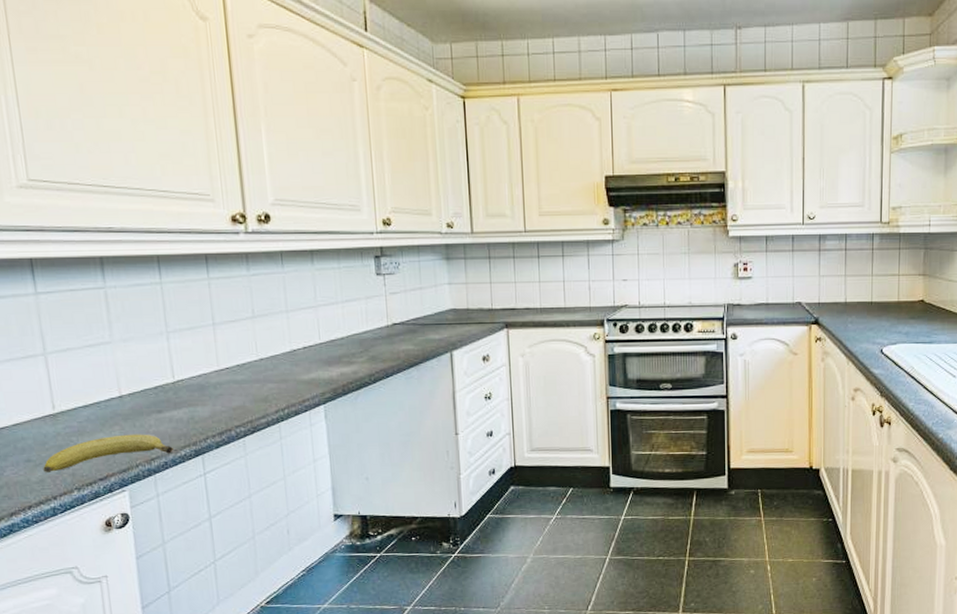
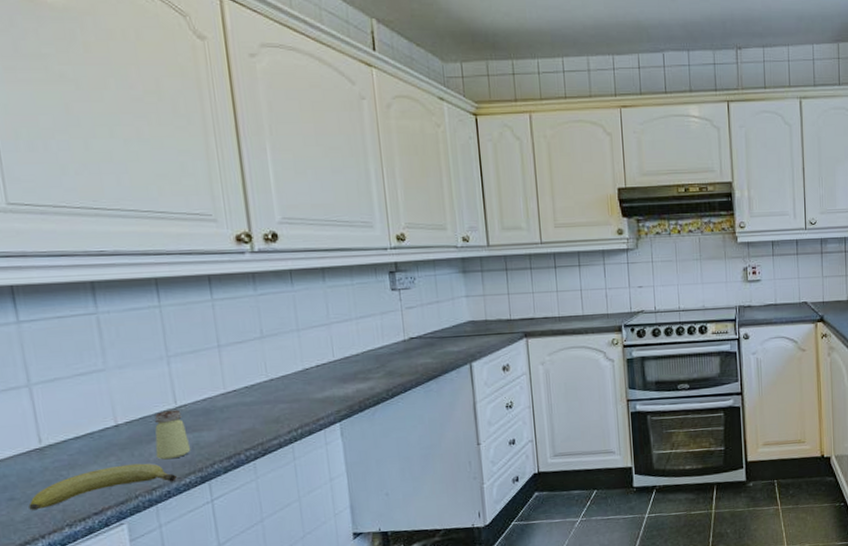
saltshaker: none [154,384,187,432] -> present [154,409,191,460]

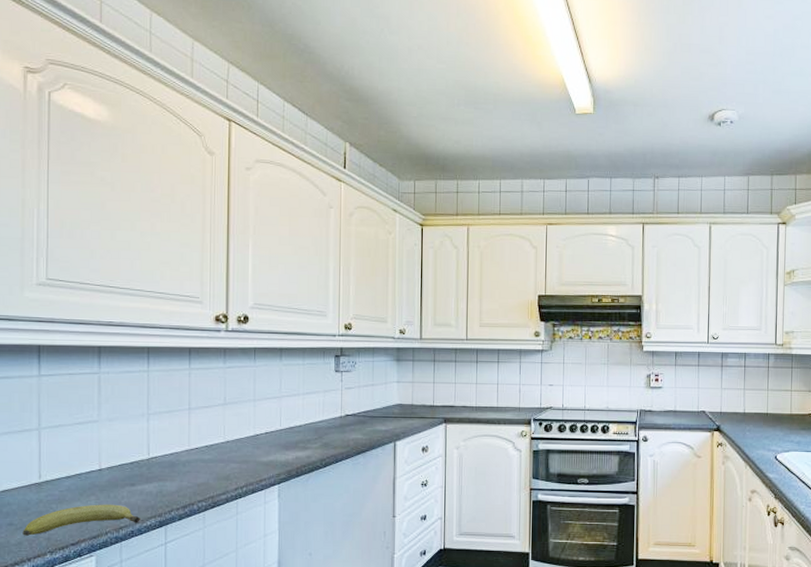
saltshaker: present [154,409,191,460] -> none [127,460,155,503]

